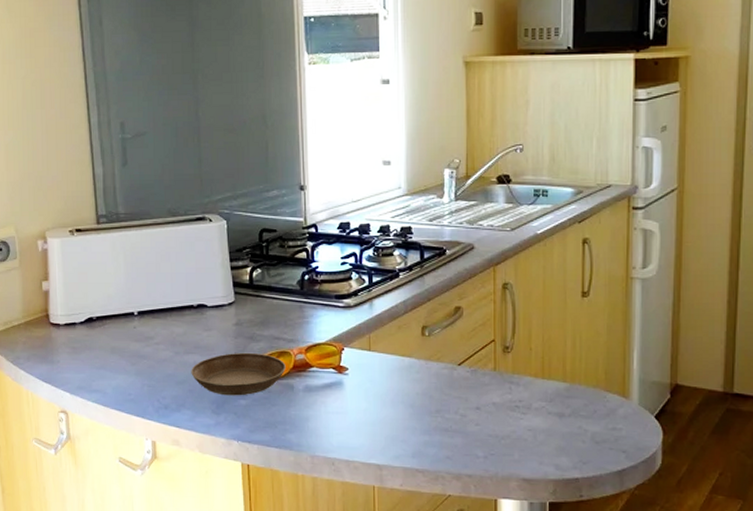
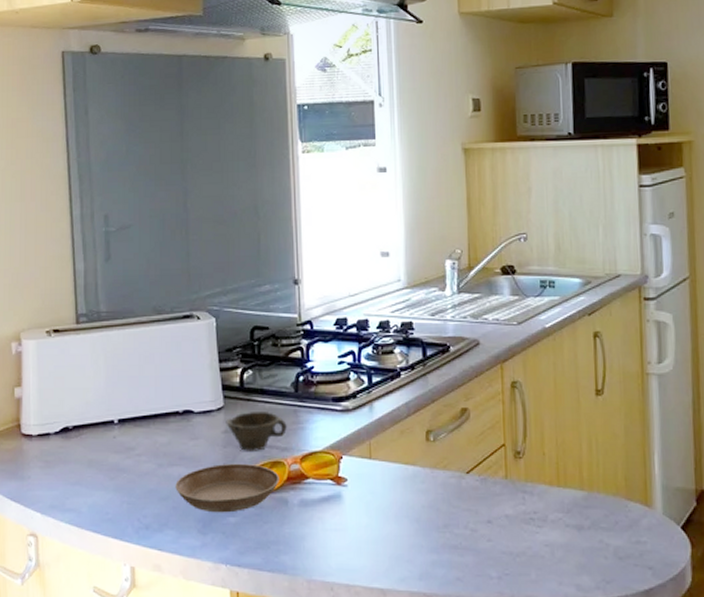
cup: none [236,307,293,342] -> present [226,412,287,451]

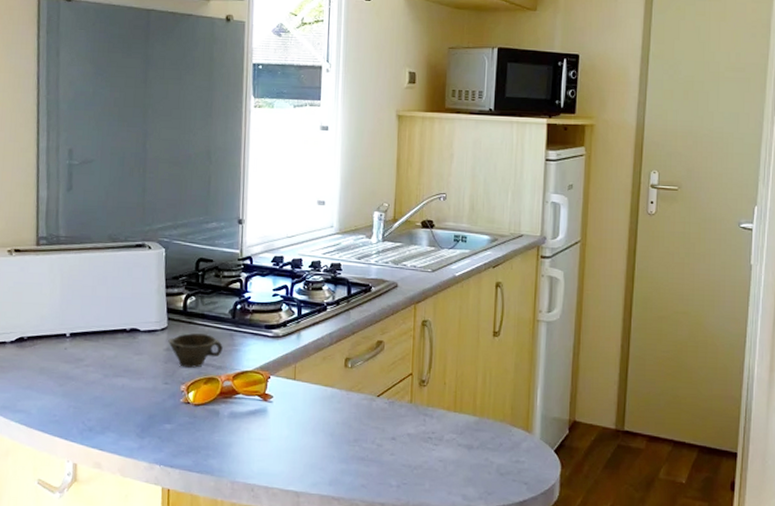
saucer: present [175,463,279,513] -> none [118,377,213,420]

